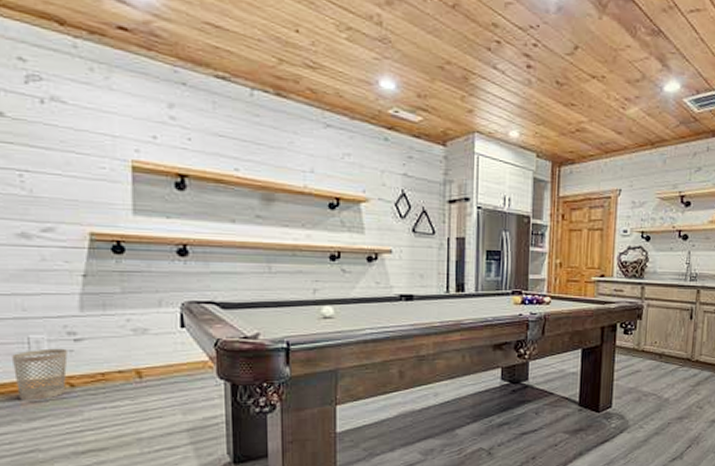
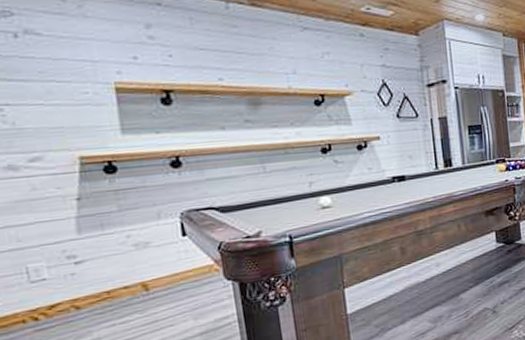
wastebasket: present [12,348,68,401] -> none [11,273,71,331]

